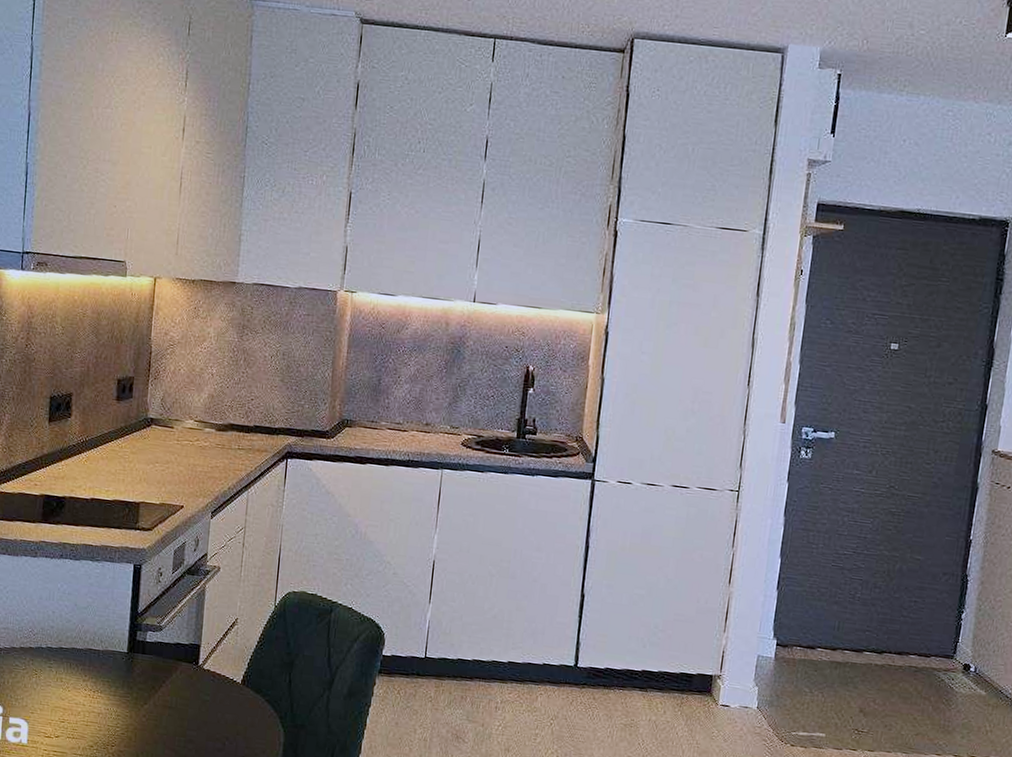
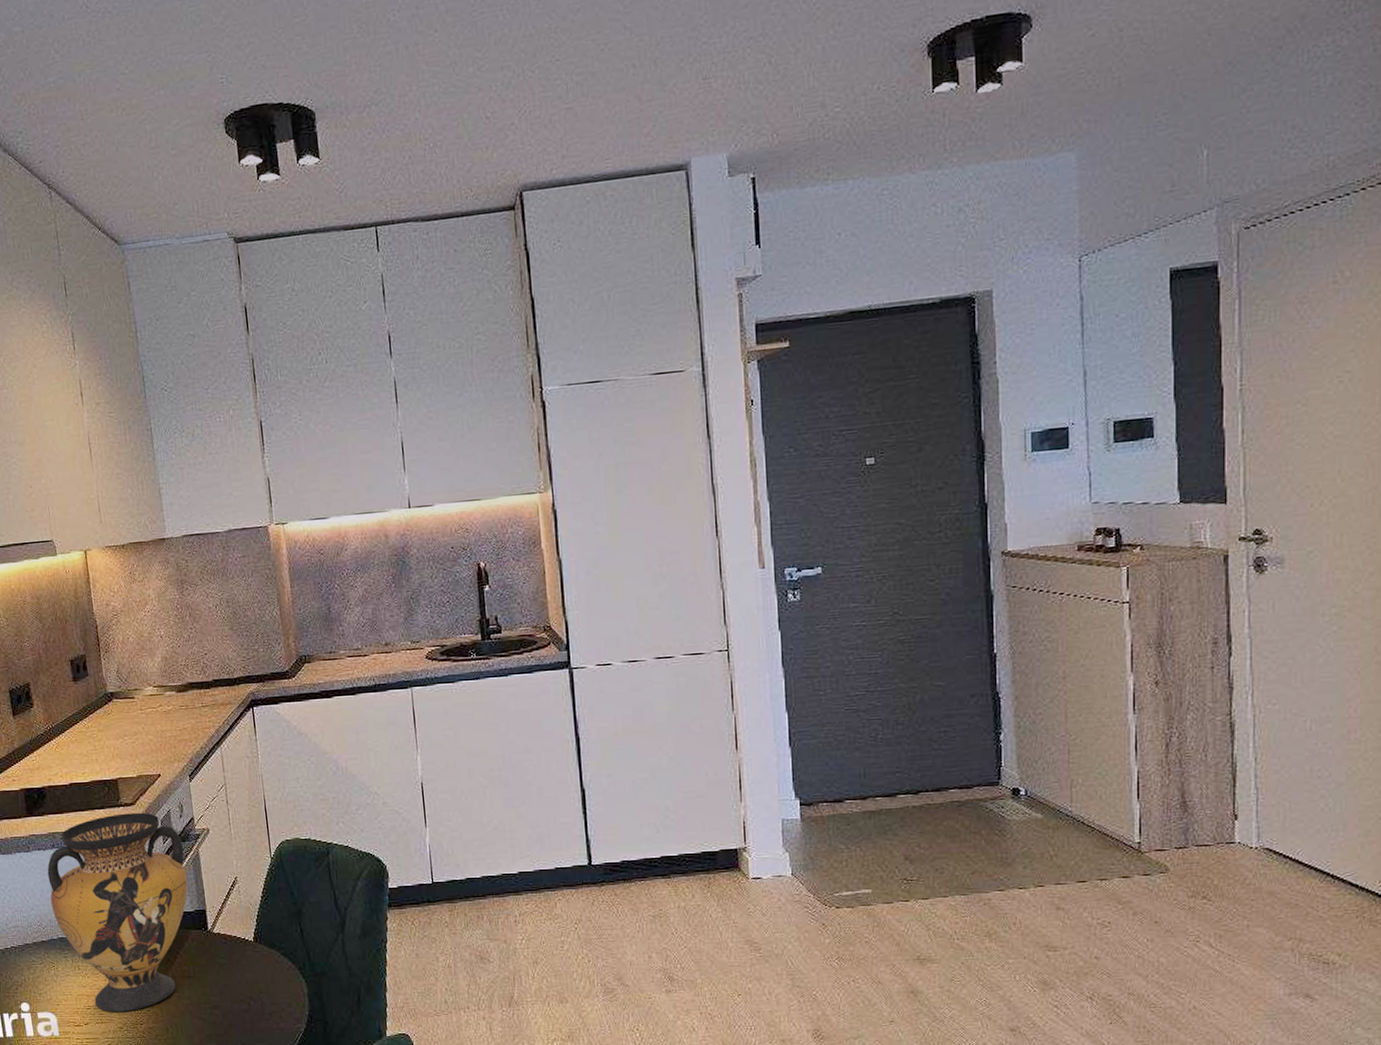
vase: none [46,536,192,731] -> present [47,812,188,1012]

